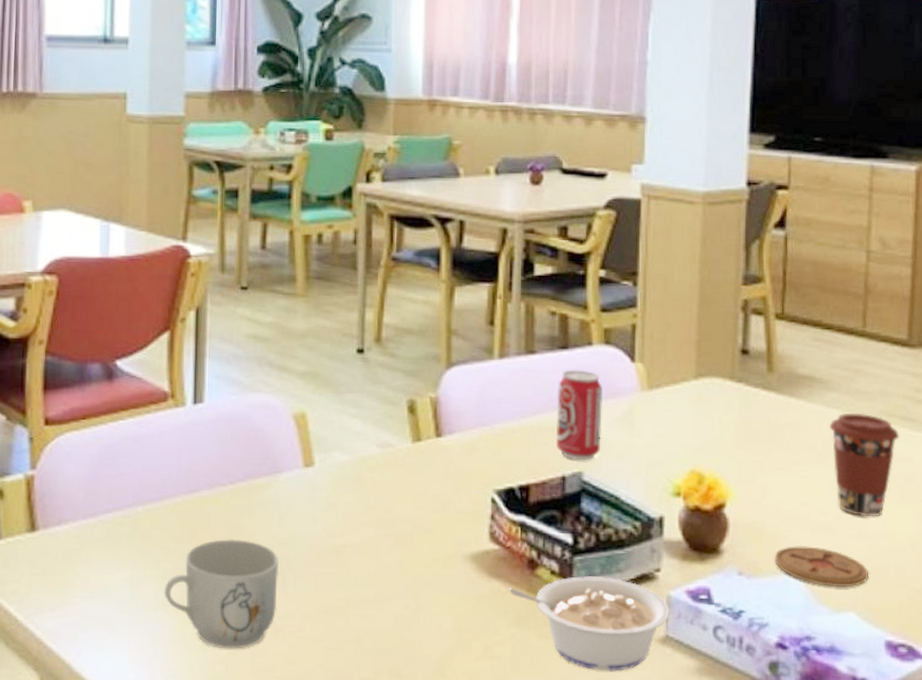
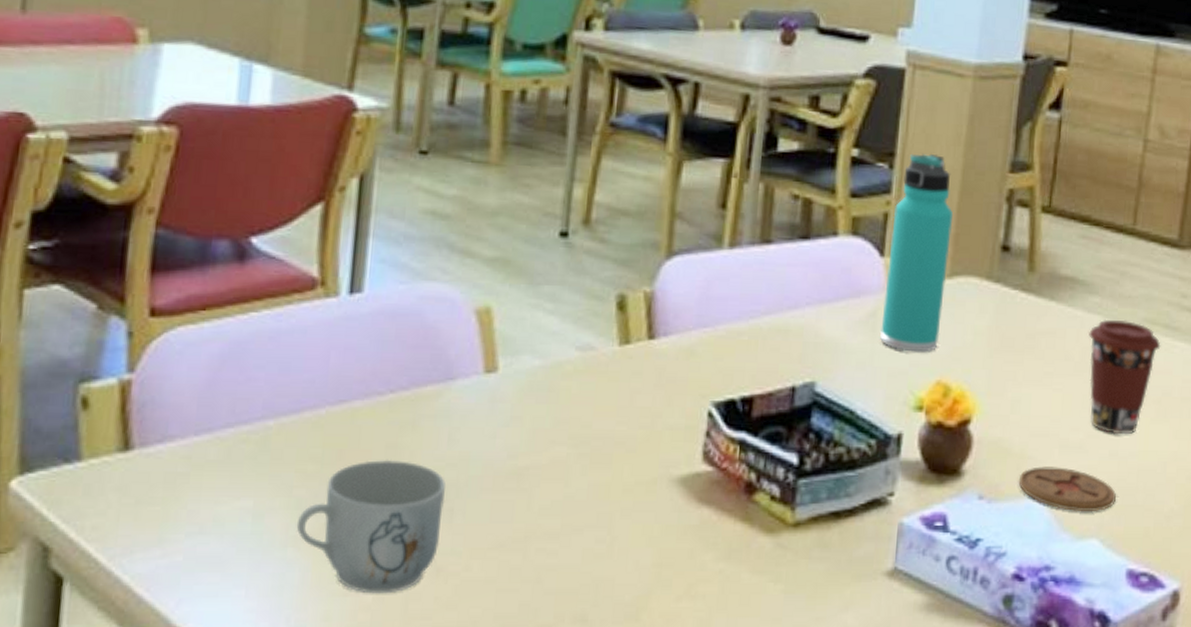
legume: present [508,576,670,671] -> none [720,502,901,610]
beverage can: present [556,370,602,461] -> none [787,263,845,369]
thermos bottle: none [636,271,695,445] -> present [879,153,953,353]

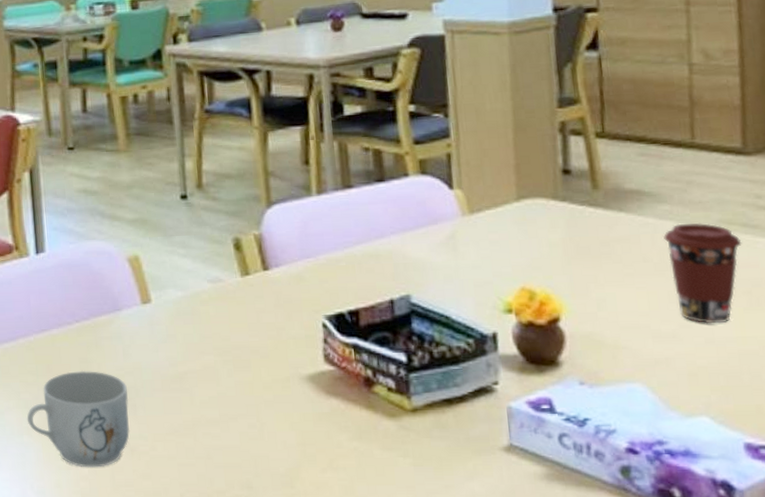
thermos bottle: present [879,153,953,353] -> none [455,100,517,265]
coaster: present [1018,466,1116,512] -> none [616,354,720,394]

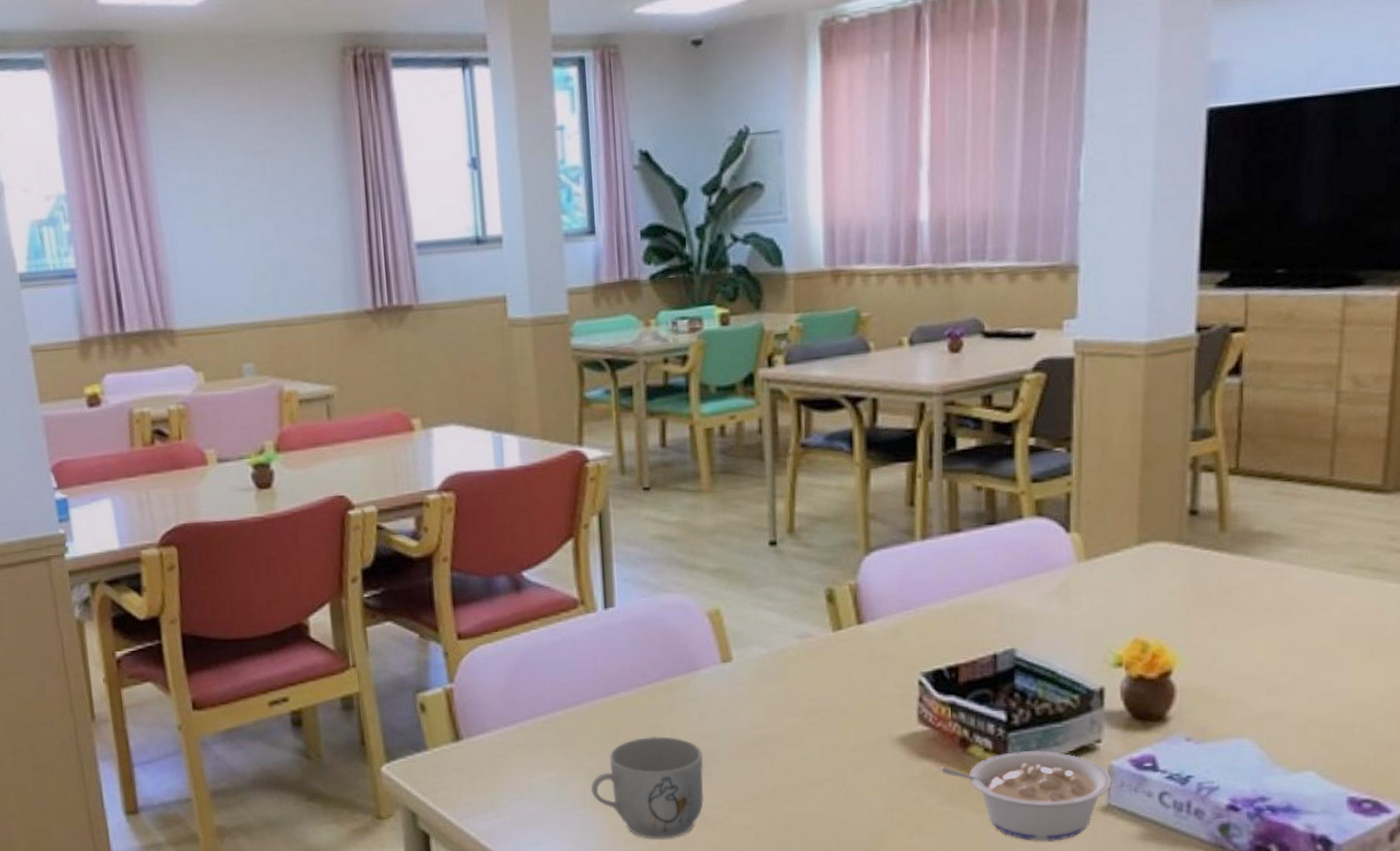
legume: none [347,391,512,479] -> present [940,751,1112,842]
coffee cup: present [663,223,742,324] -> none [1289,568,1370,675]

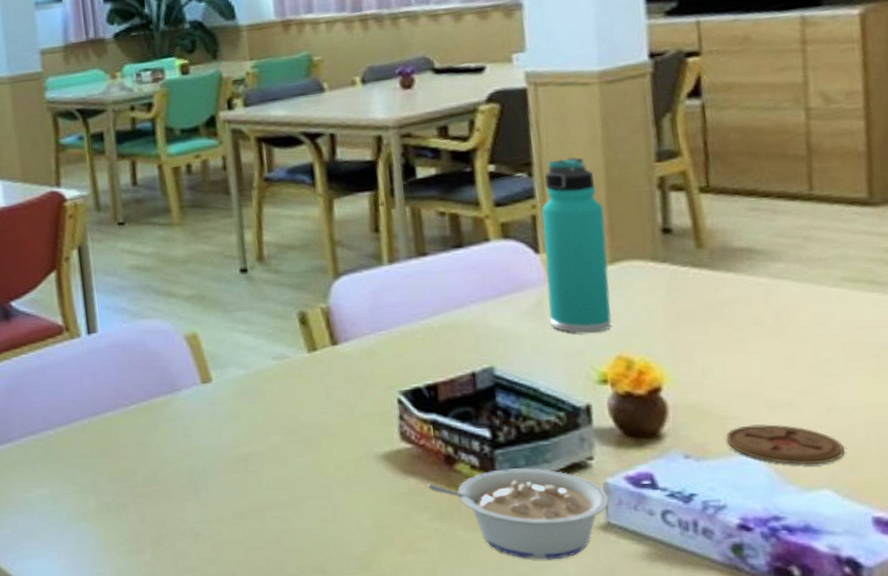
mug: present [590,736,705,840] -> none [83,453,194,553]
thermos bottle: none [1073,433,1137,615] -> present [541,157,612,333]
coaster: none [1226,708,1330,748] -> present [726,424,845,466]

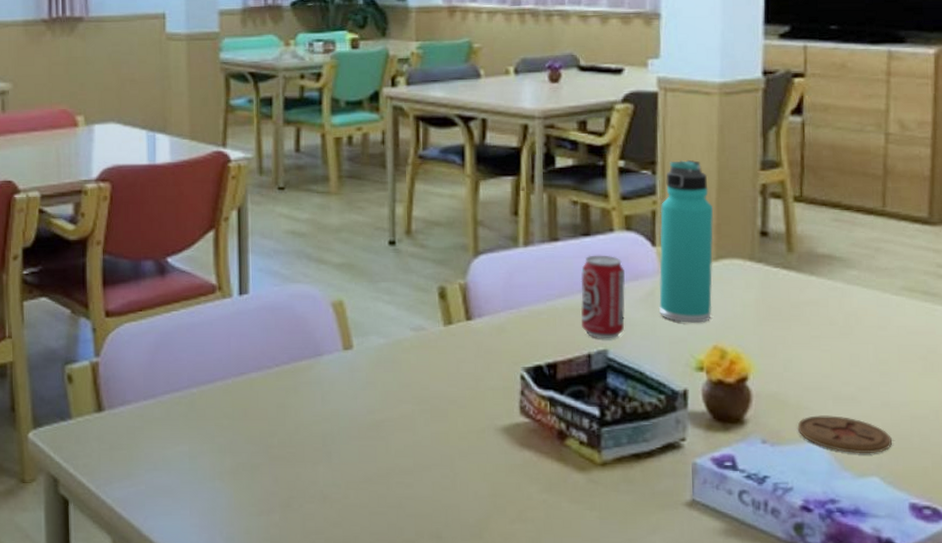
legume: present [426,468,609,560] -> none [539,446,696,533]
beverage can: none [456,266,511,356] -> present [580,255,625,339]

